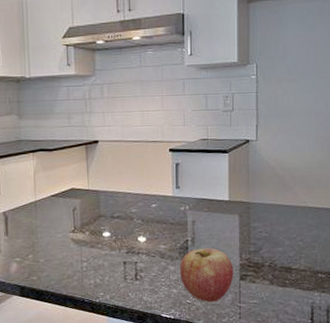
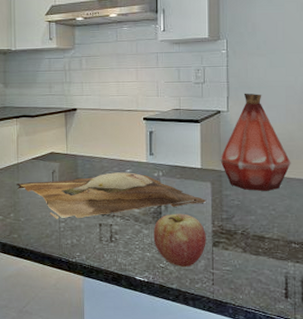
cutting board: none [34,207,234,259] -> present [16,172,207,219]
bottle: none [248,120,320,223] -> present [220,93,291,192]

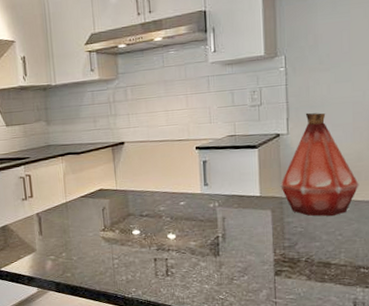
cutting board: present [16,172,207,219] -> none [66,204,267,256]
fruit: present [153,213,206,268] -> none [211,243,268,298]

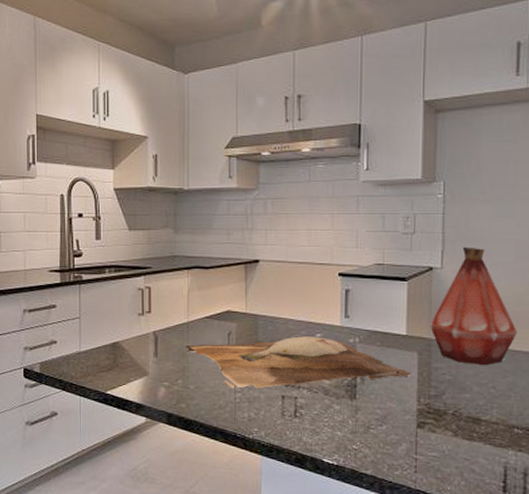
cutting board: none [66,204,267,256] -> present [186,336,412,388]

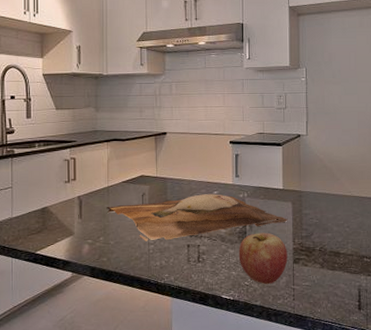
fruit: none [346,387,410,451] -> present [239,232,288,285]
bottle: present [430,246,518,366] -> none [300,118,363,210]

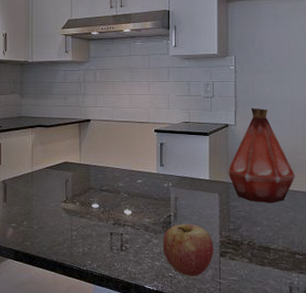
cutting board: present [106,194,288,241] -> none [30,182,215,228]
bottle: none [300,118,363,210] -> present [228,107,296,204]

